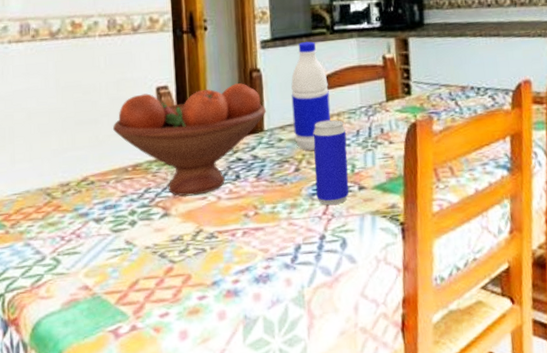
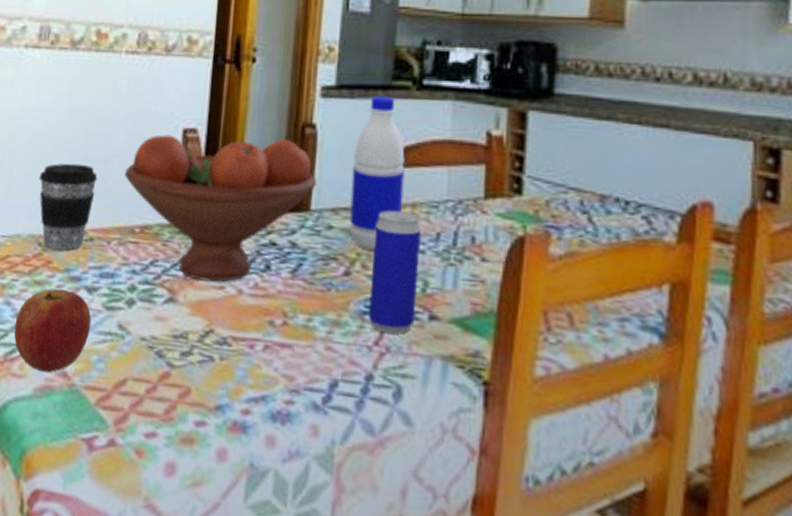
apple: none [36,224,103,290] -> present [13,288,92,372]
coffee cup: none [38,127,91,197] -> present [38,163,98,251]

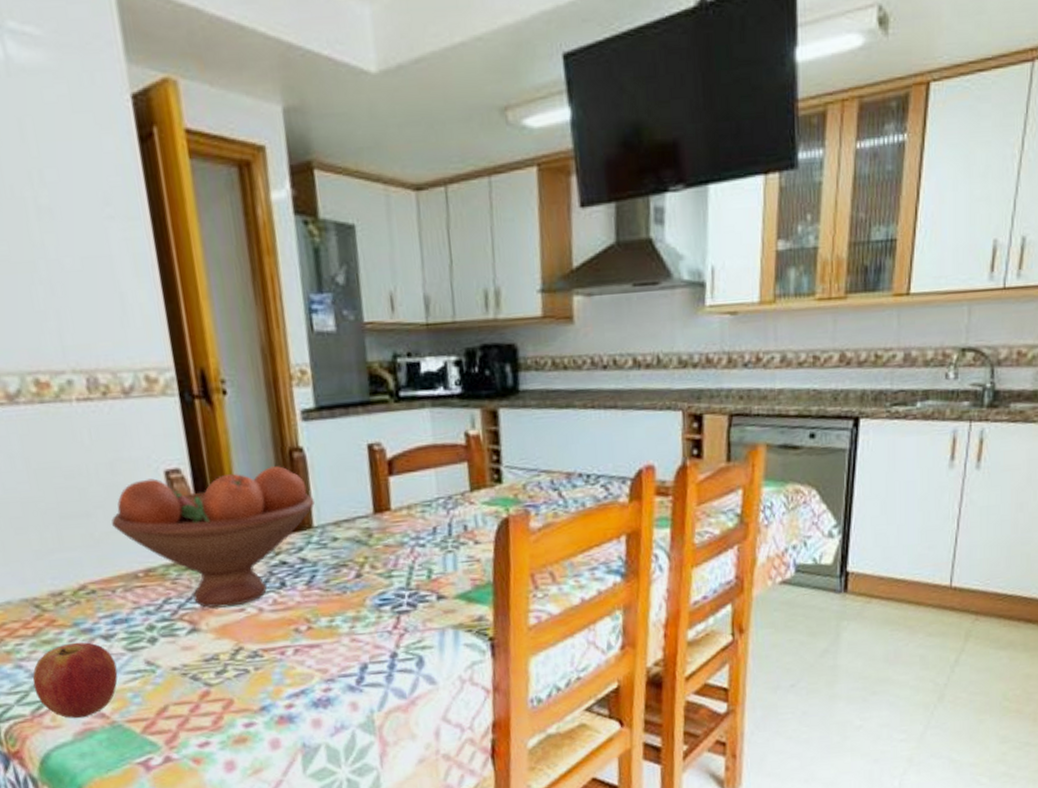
coffee cup: present [38,163,98,251] -> none [13,521,86,609]
water bottle: present [349,96,405,250] -> none [345,412,400,552]
beverage can: present [369,211,421,334] -> none [376,514,426,618]

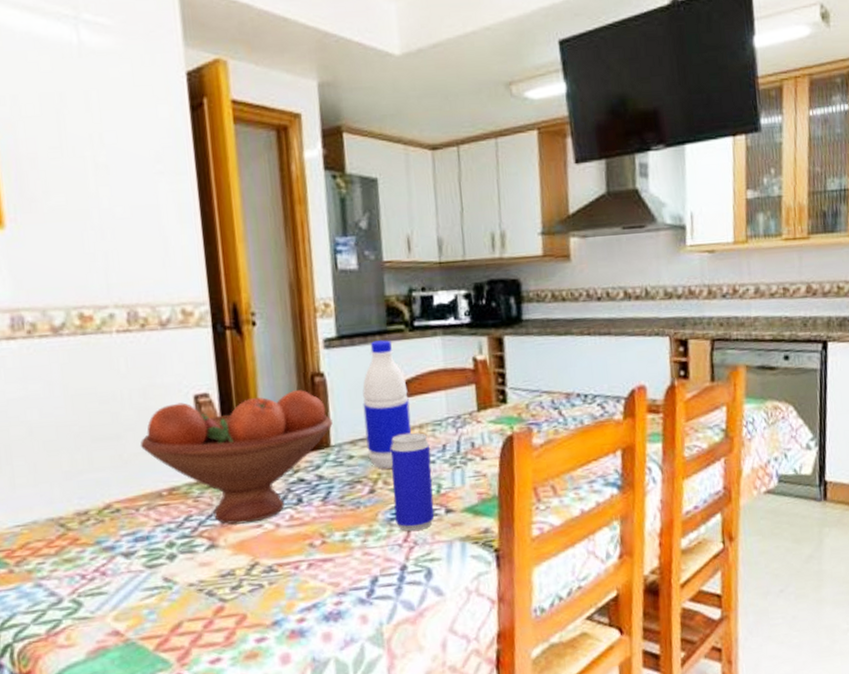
apple: present [33,642,118,718] -> none [51,560,135,637]
water bottle: none [345,412,400,552] -> present [362,340,412,469]
beverage can: none [376,514,426,618] -> present [390,433,435,531]

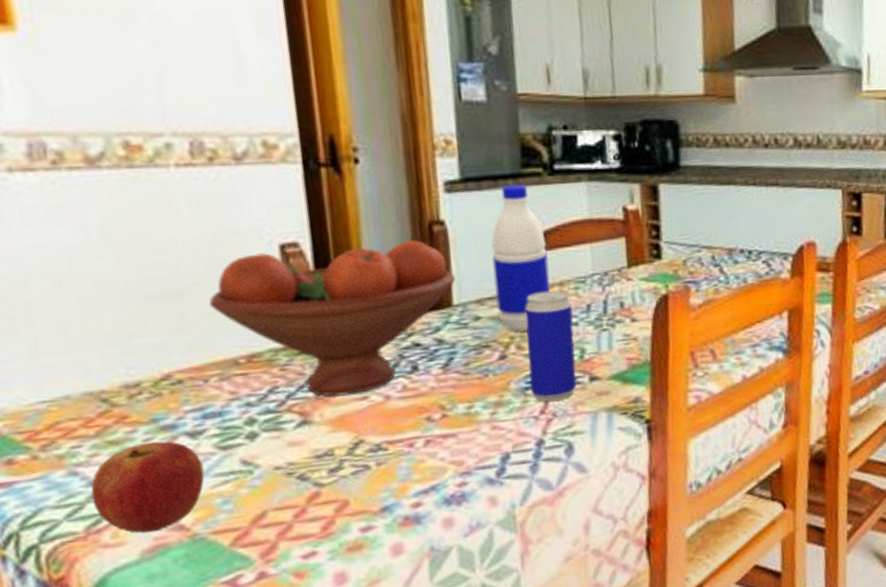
apple: none [51,560,135,637] -> present [91,441,205,533]

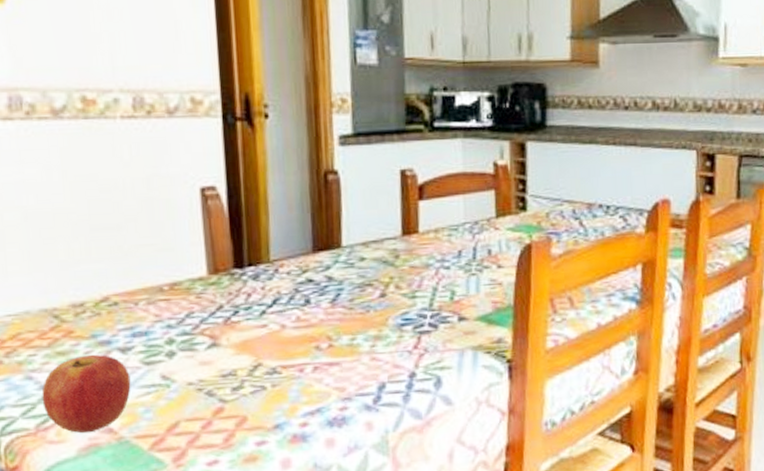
fruit bowl: present [208,240,455,397] -> none [141,187,345,323]
water bottle: present [492,184,551,332] -> none [377,140,427,273]
beverage can: present [524,291,577,402] -> none [403,237,447,338]

